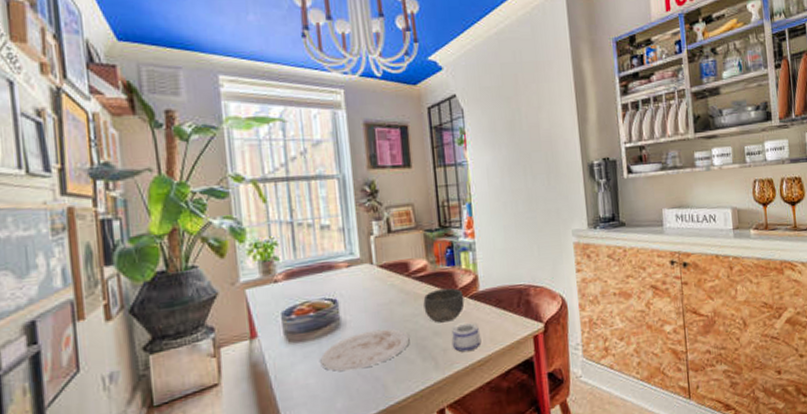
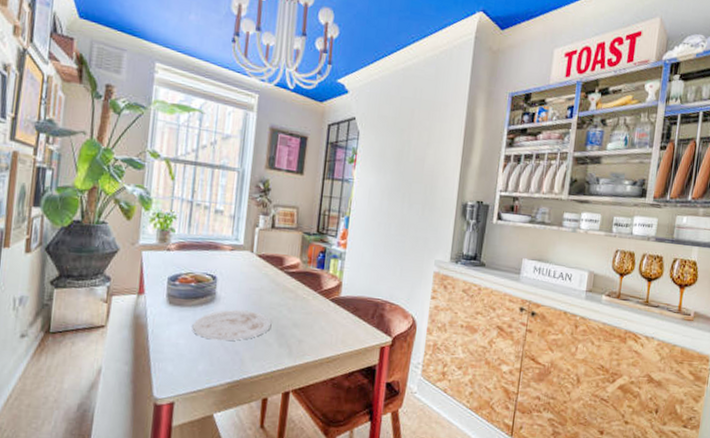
bowl: present [423,288,465,323] -> none [289,287,326,317]
mug: present [451,323,481,352] -> none [307,322,334,348]

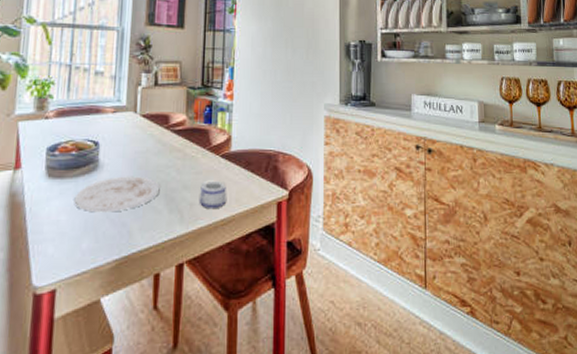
mug: none [307,322,334,348] -> present [199,182,227,210]

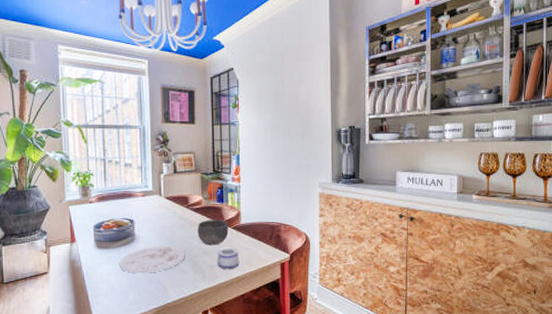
bowl: none [177,144,216,177] -> present [197,219,229,245]

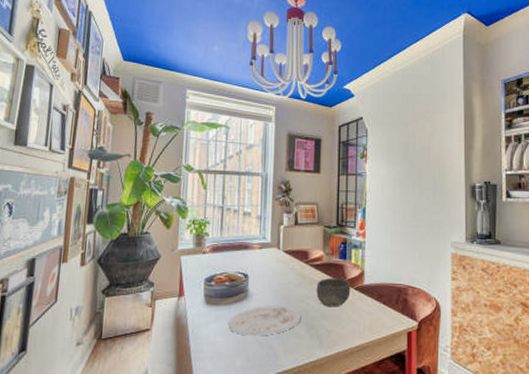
mug: present [217,248,240,270] -> none [336,311,361,337]

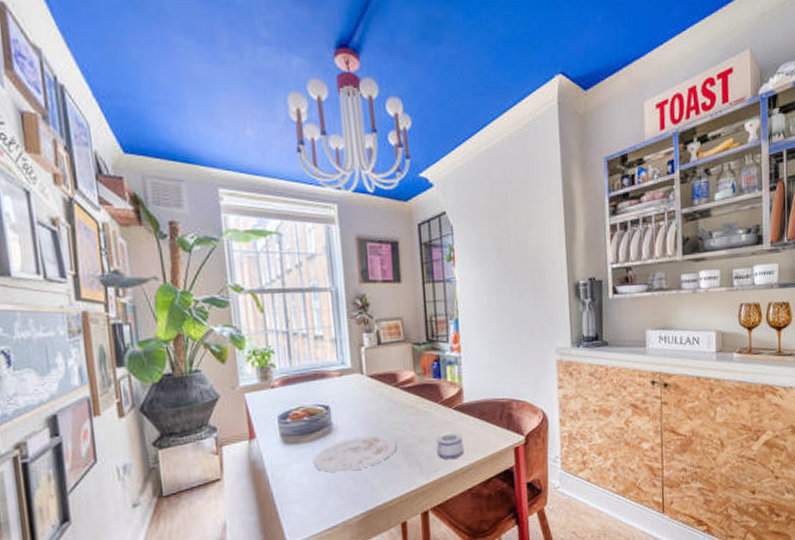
bowl: present [316,277,351,307] -> none [410,399,449,432]
mug: none [336,311,361,337] -> present [436,433,465,460]

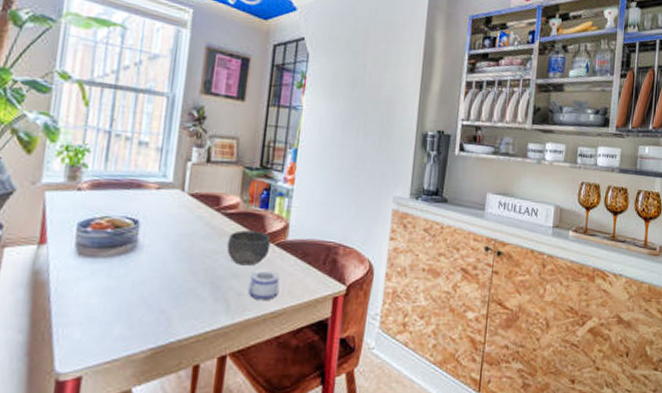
plate: present [313,435,397,473] -> none [107,259,206,298]
bowl: none [410,399,449,432] -> present [227,230,271,266]

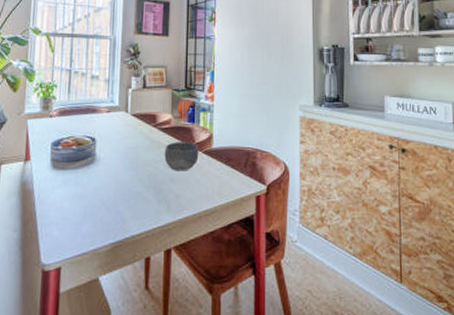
mug: present [248,271,280,301] -> none [184,175,210,201]

